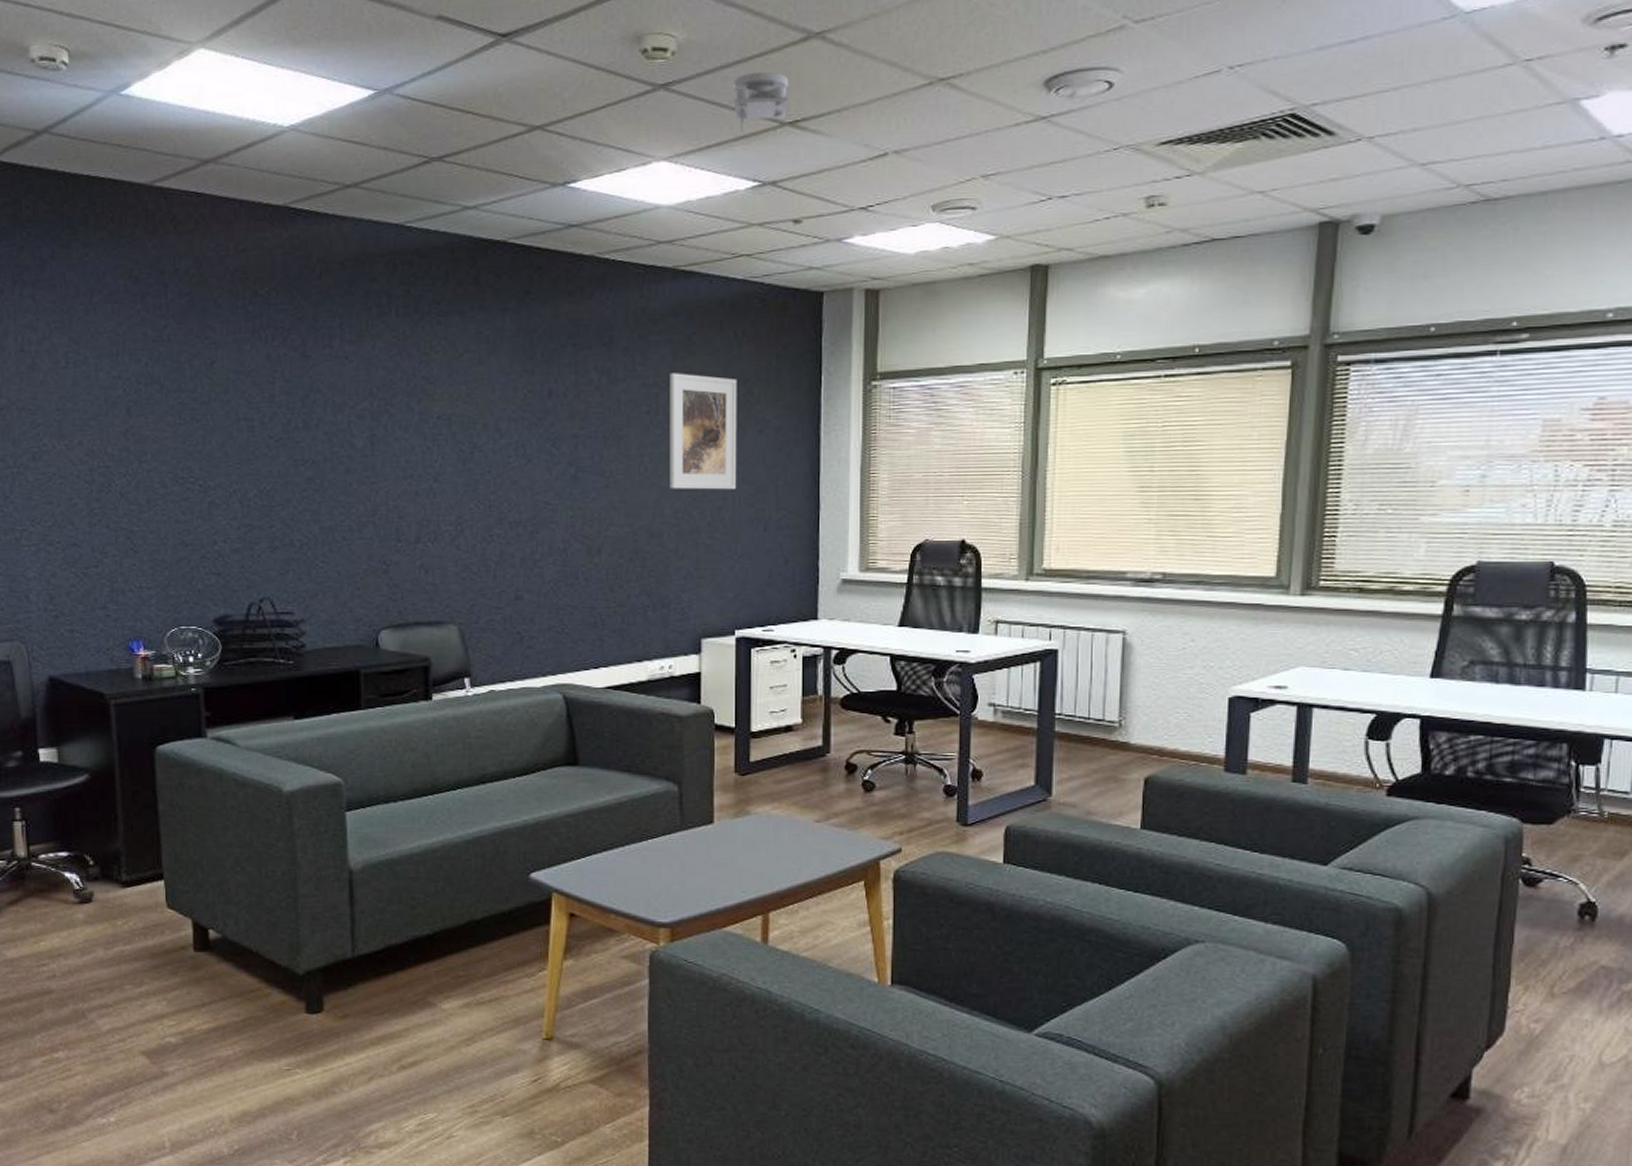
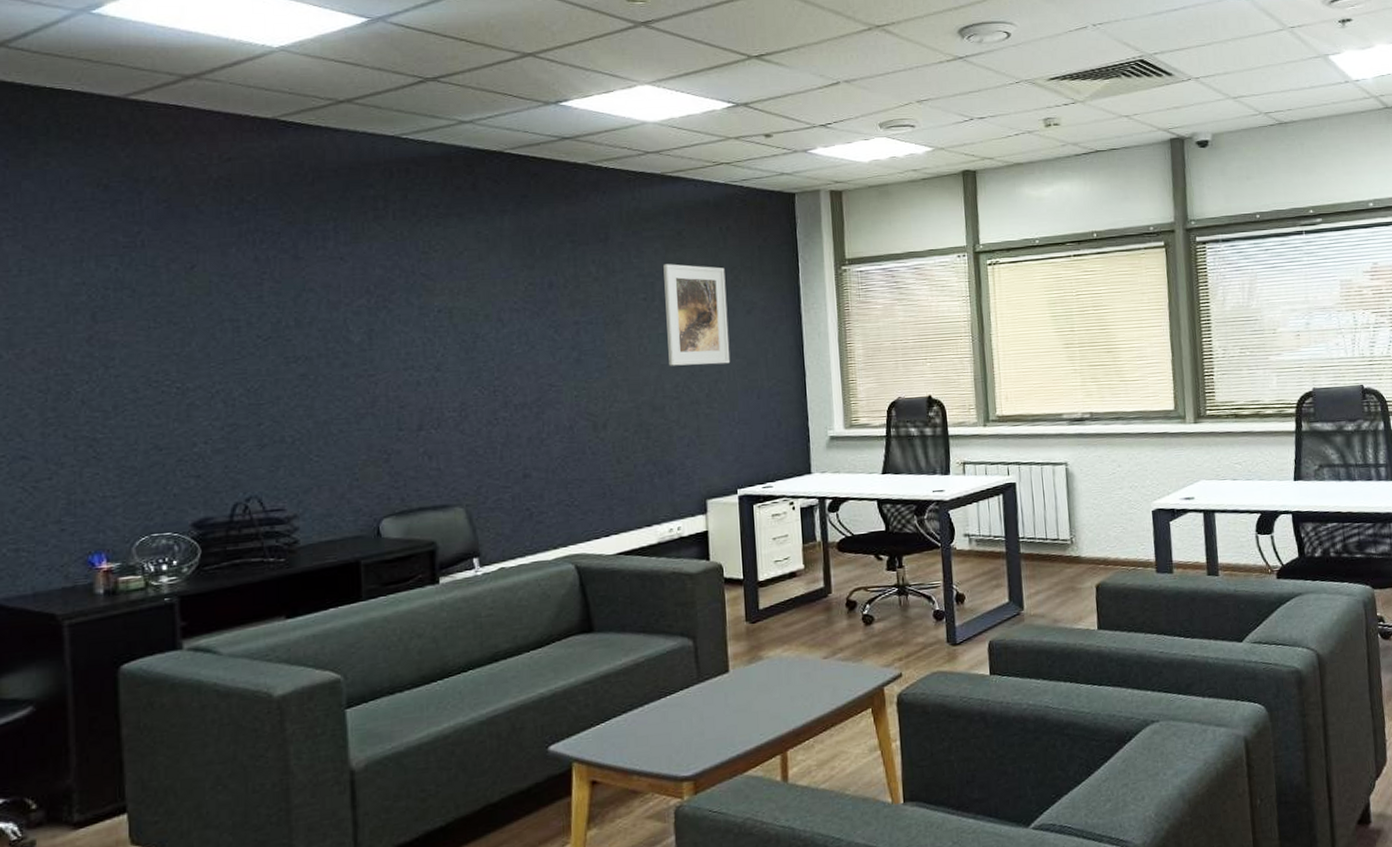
smoke detector: present [733,71,789,133] -> none [705,15,753,64]

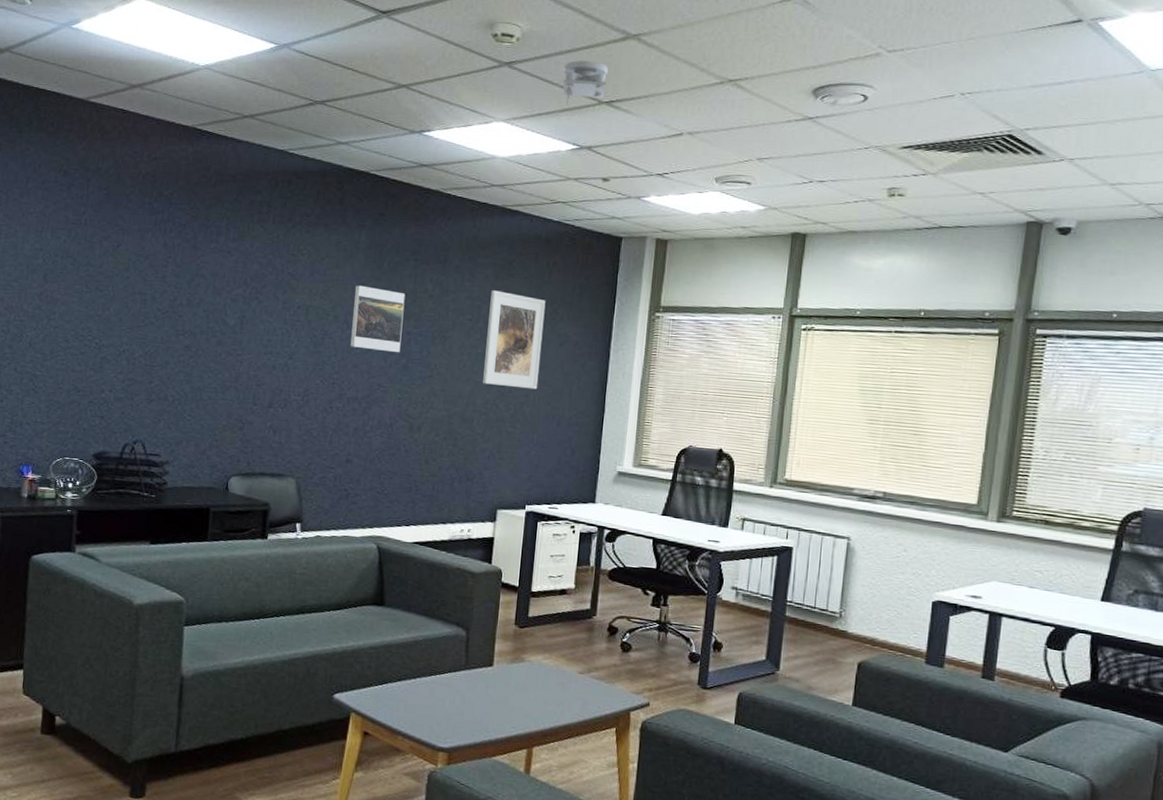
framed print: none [505,277,569,347] -> present [350,285,406,353]
smoke detector: none [705,15,753,64] -> present [562,60,609,107]

